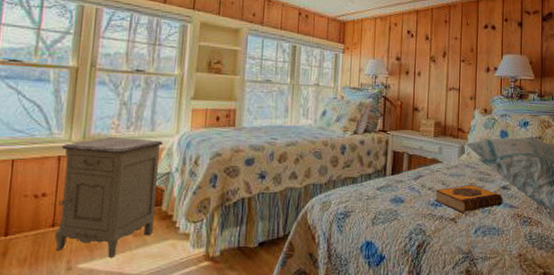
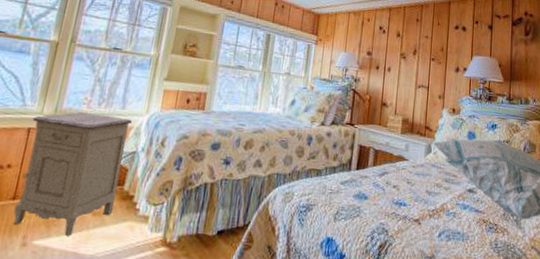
hardback book: present [435,185,503,213] -> none [399,185,469,214]

